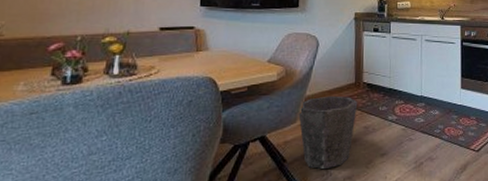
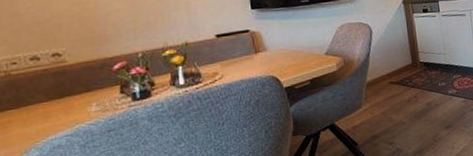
waste bin: present [298,95,358,170] -> none [362,77,418,148]

